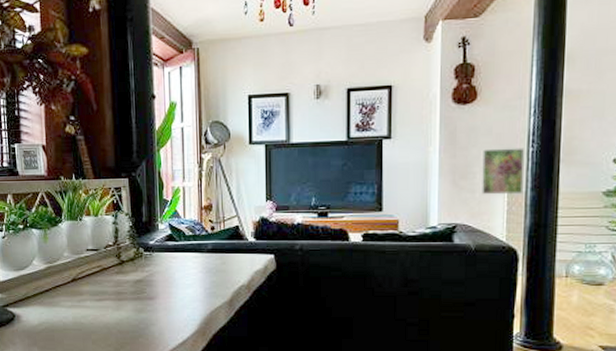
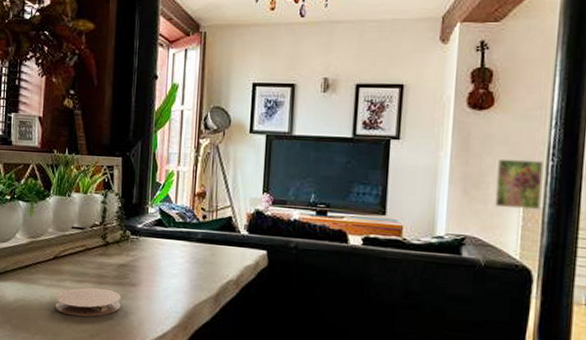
coaster: none [78,304,141,333] -> present [55,287,121,317]

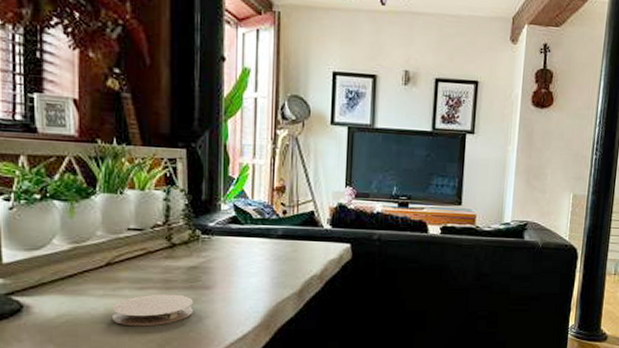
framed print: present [493,158,544,211] -> none [550,152,590,198]

